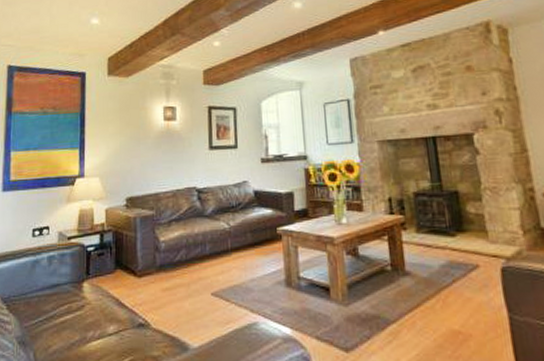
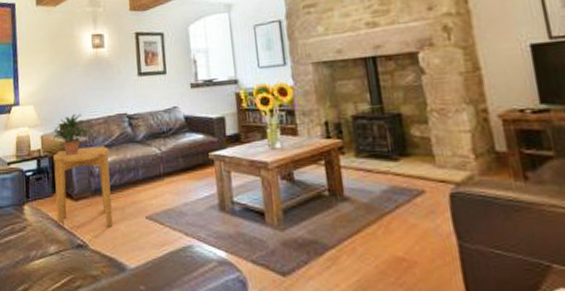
side table: none [117,220,177,305] -> present [53,146,113,228]
potted plant: none [118,187,156,229] -> present [52,114,89,155]

